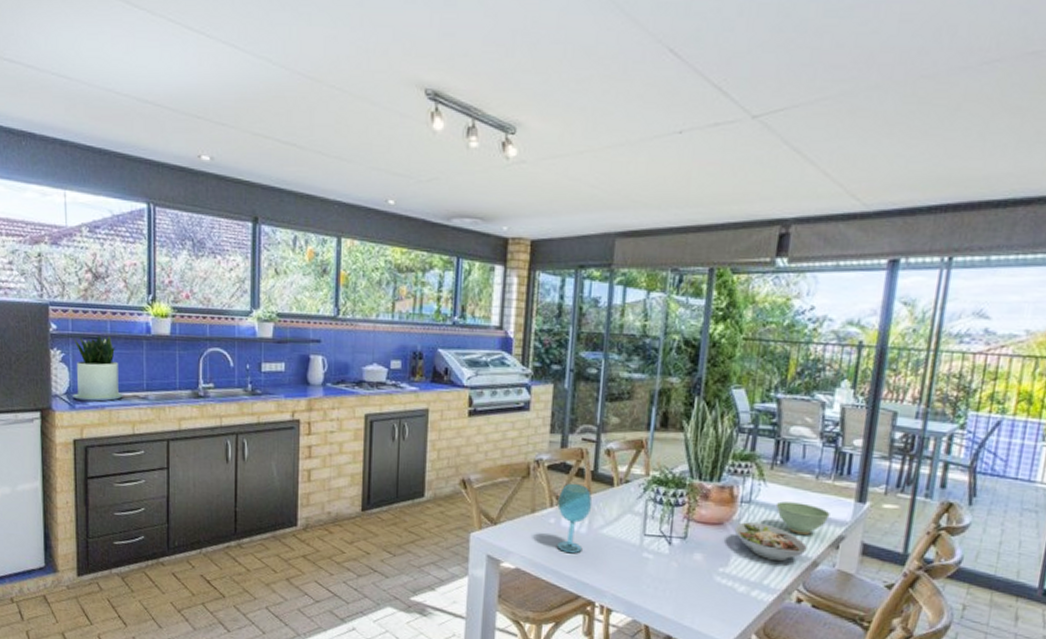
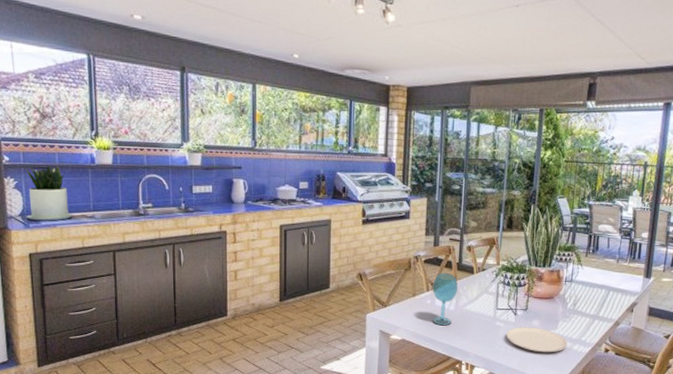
plate: none [656,561,743,599] -> present [506,327,568,353]
salad: present [734,522,807,562] -> none [561,296,612,323]
bowl: present [775,501,830,535] -> none [589,280,627,303]

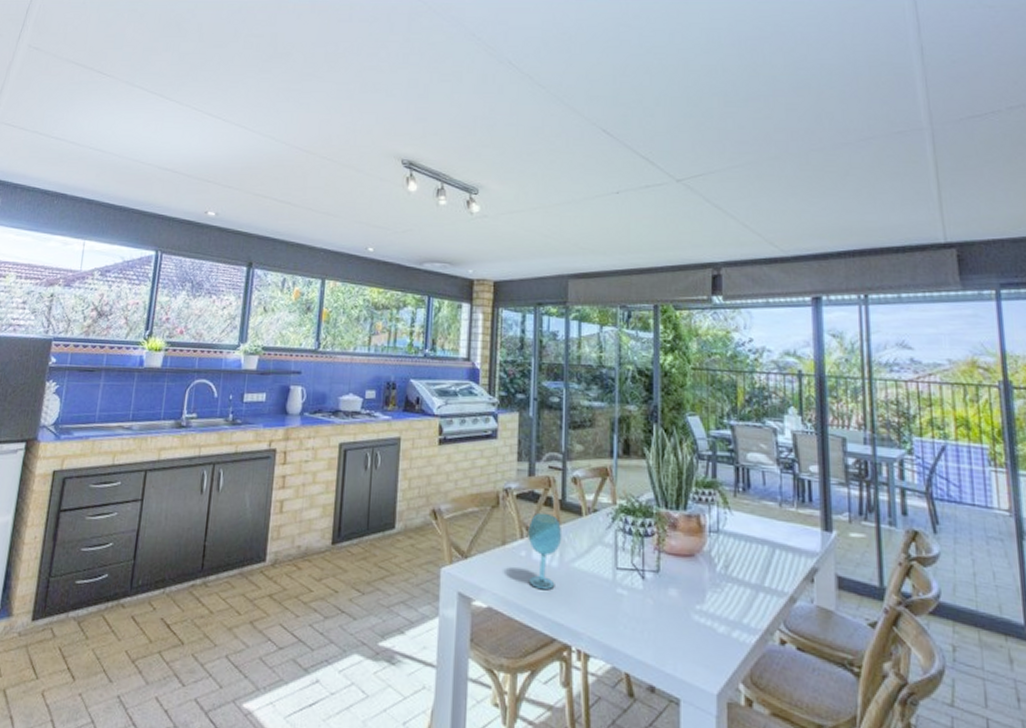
planter: present [25,165,74,221] -> none [59,367,110,432]
plate: present [506,327,568,353] -> none [632,597,722,641]

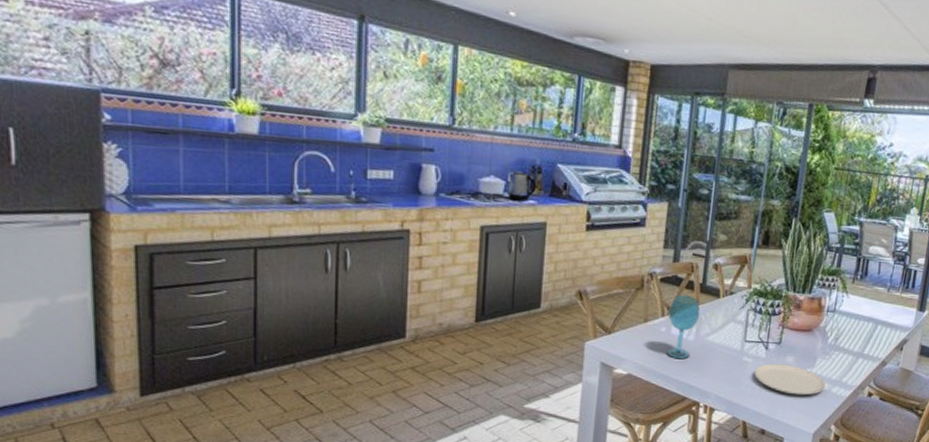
kettle: none [364,388,391,418] -> present [507,171,537,202]
plate: none [632,597,722,641] -> present [754,363,826,396]

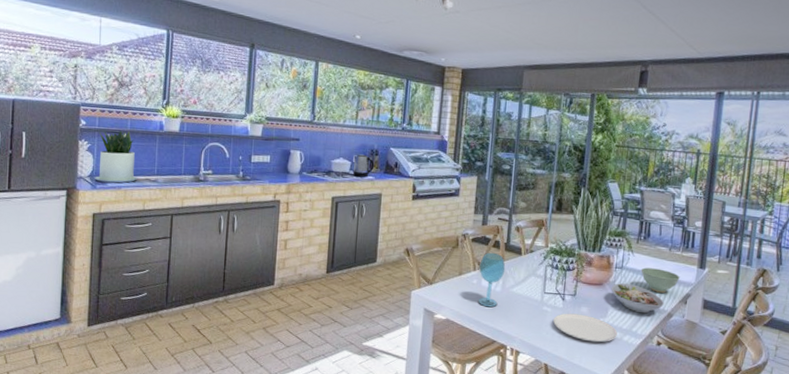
planter: none [133,128,201,205] -> present [95,130,138,184]
salad: none [821,328,878,362] -> present [611,283,664,314]
bowl: none [855,310,897,339] -> present [641,267,680,293]

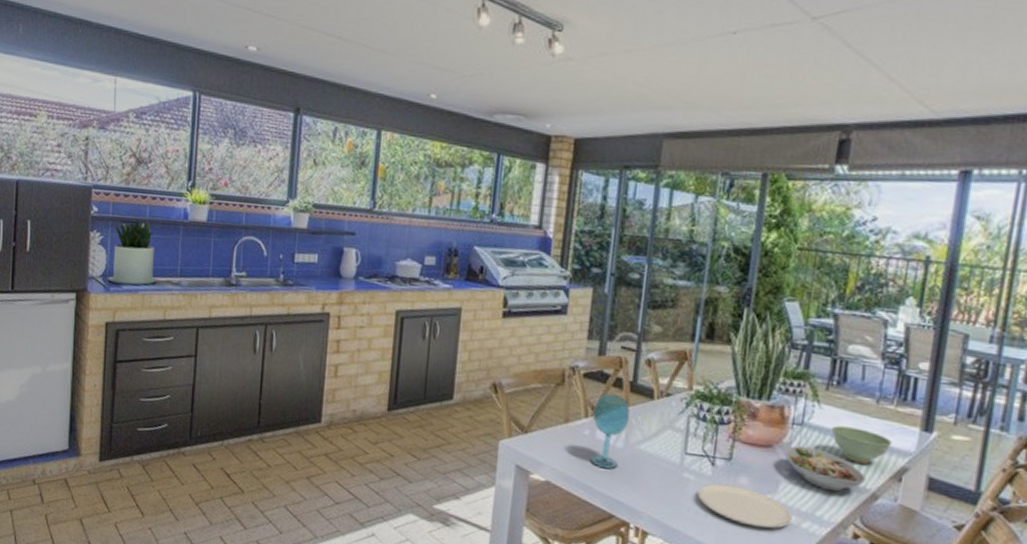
kettle: present [352,154,375,178] -> none [423,254,453,286]

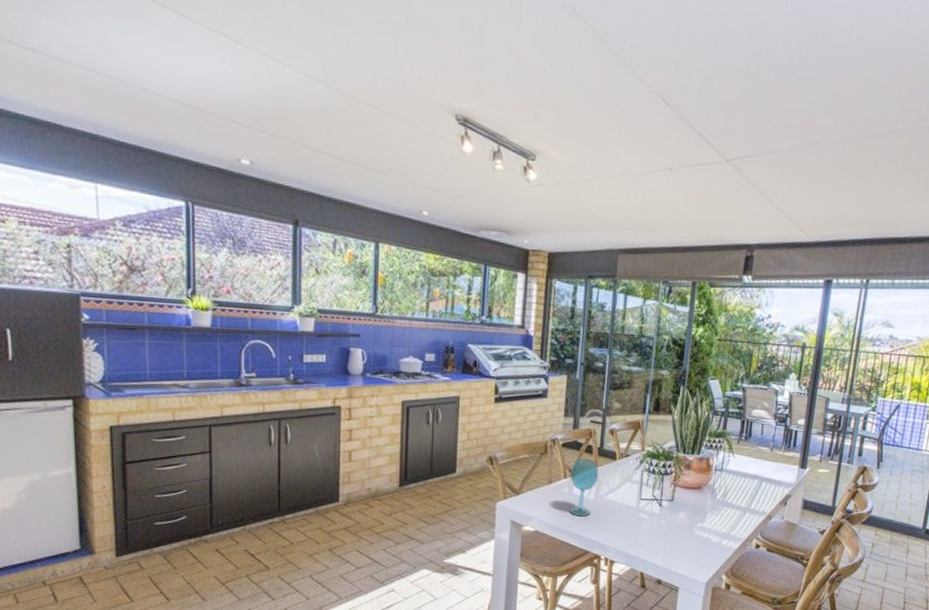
planter: present [108,218,158,286] -> none [108,325,164,390]
plate: present [697,483,793,529] -> none [650,519,716,548]
salad: present [784,445,866,492] -> none [710,486,764,517]
bowl: present [831,425,892,464] -> none [741,469,781,495]

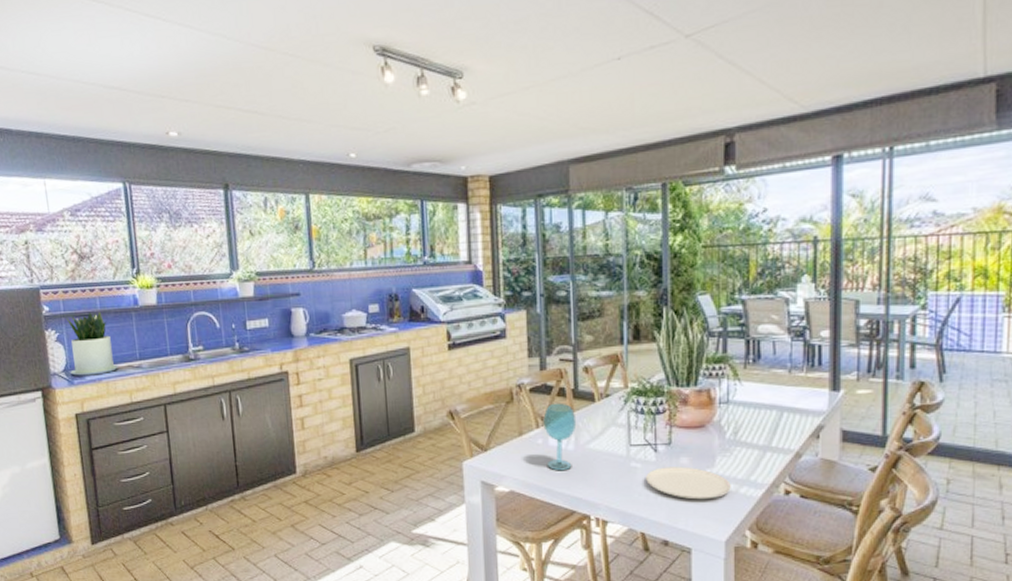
planter: none [108,325,164,390] -> present [66,311,119,376]
plate: none [650,519,716,548] -> present [646,466,731,500]

